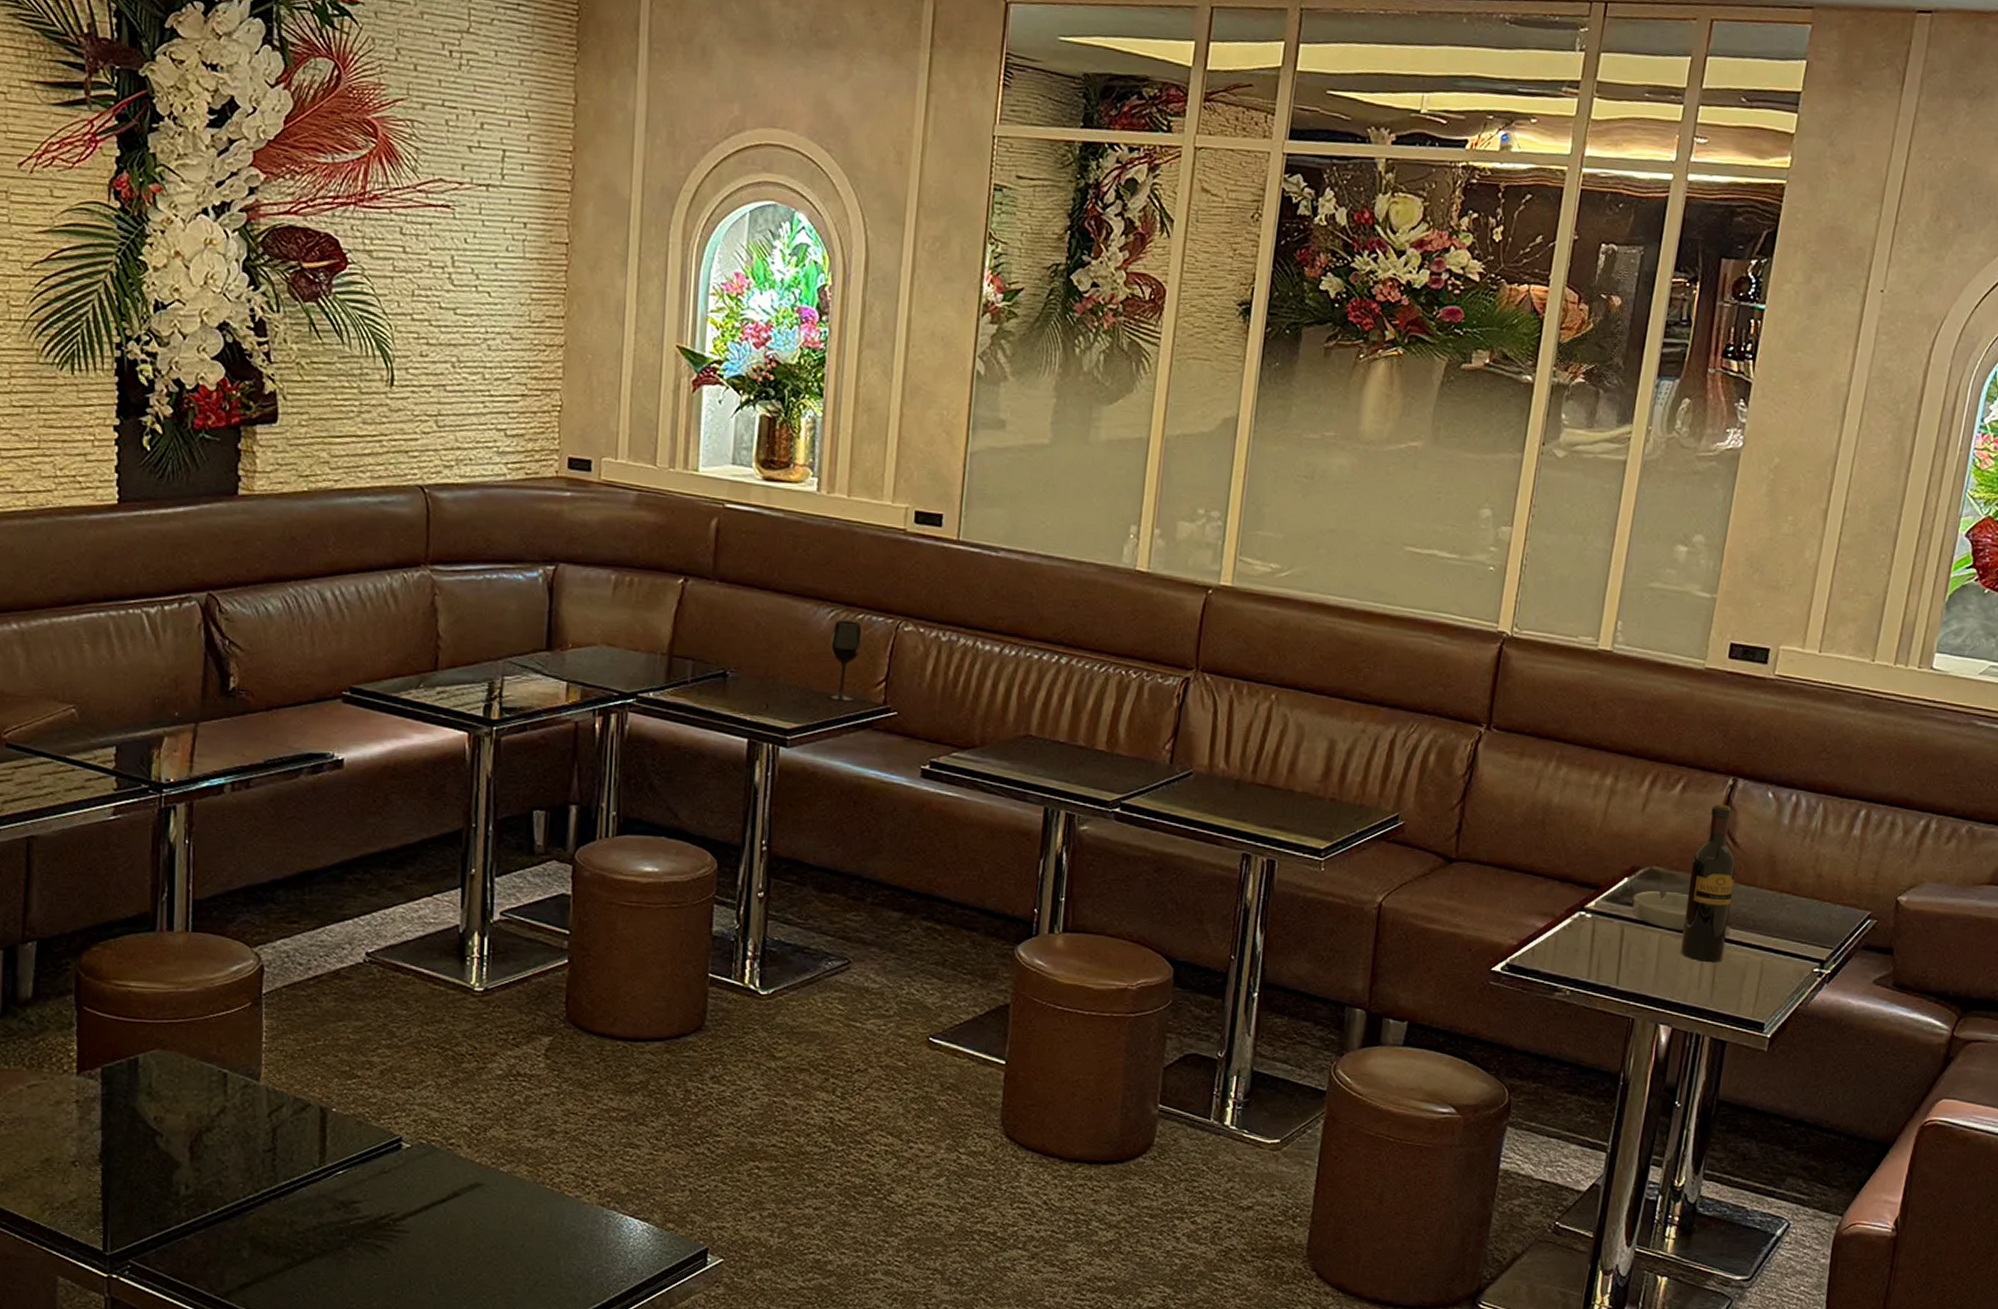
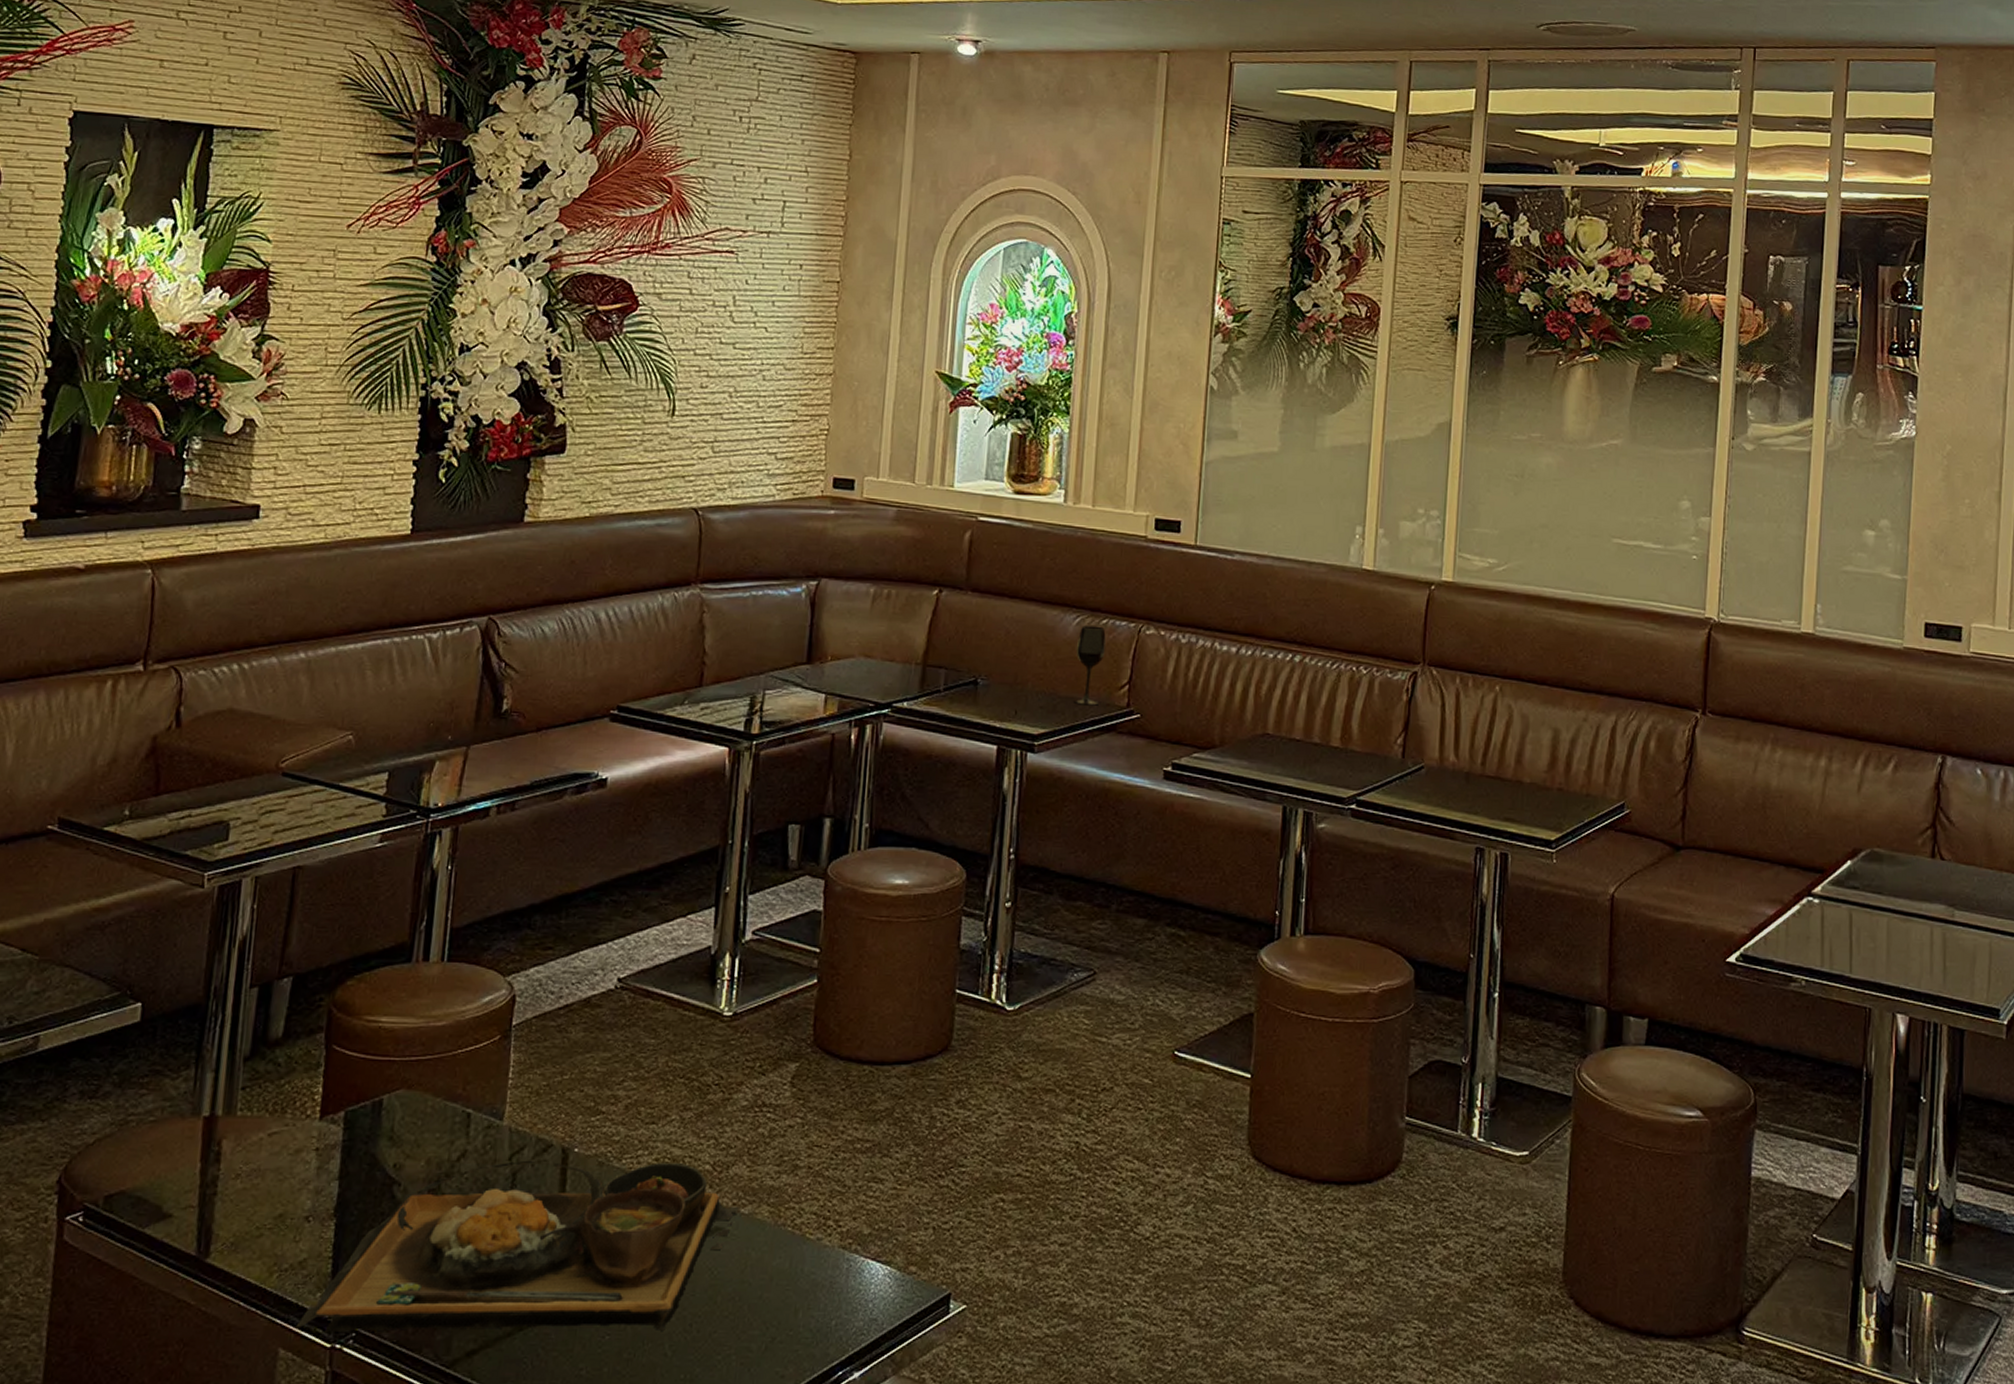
platter: none [72,1118,498,1272] -> present [295,1161,739,1333]
ashtray: present [1632,890,1689,931] -> none [1857,872,1912,914]
wine bottle: present [1680,804,1737,962] -> none [1909,783,1954,946]

